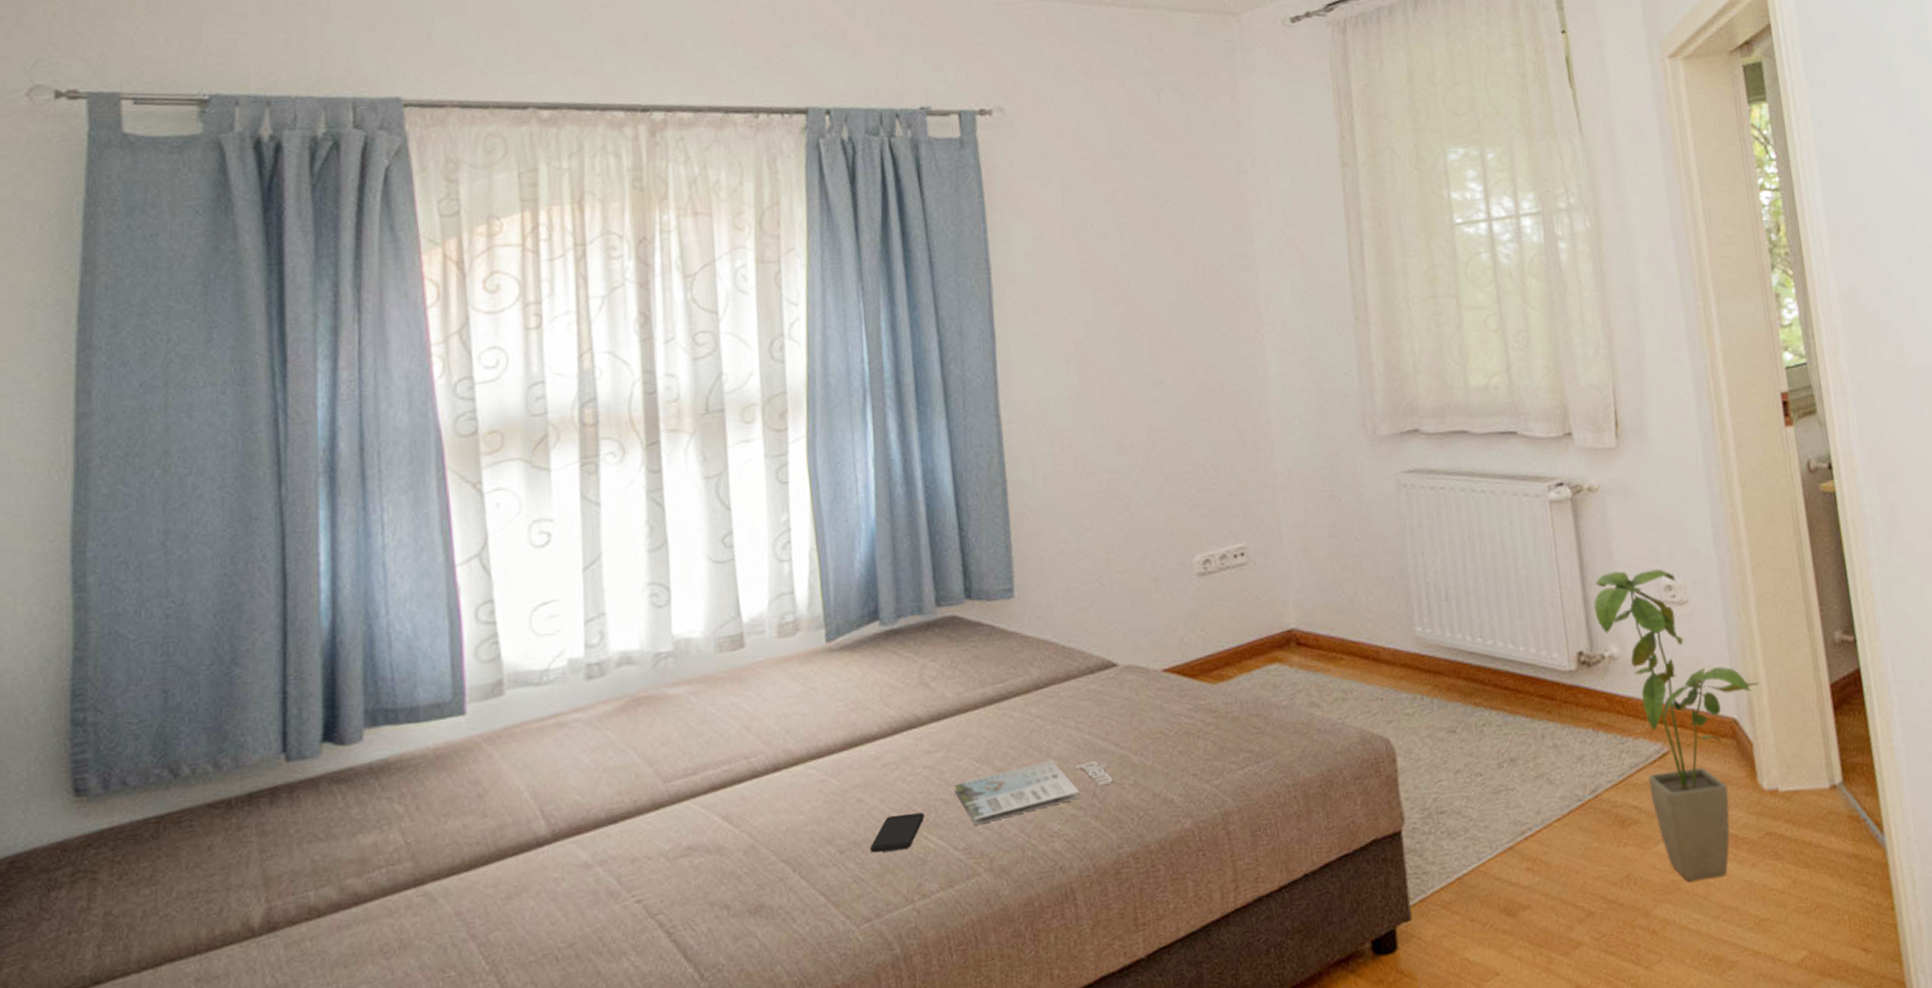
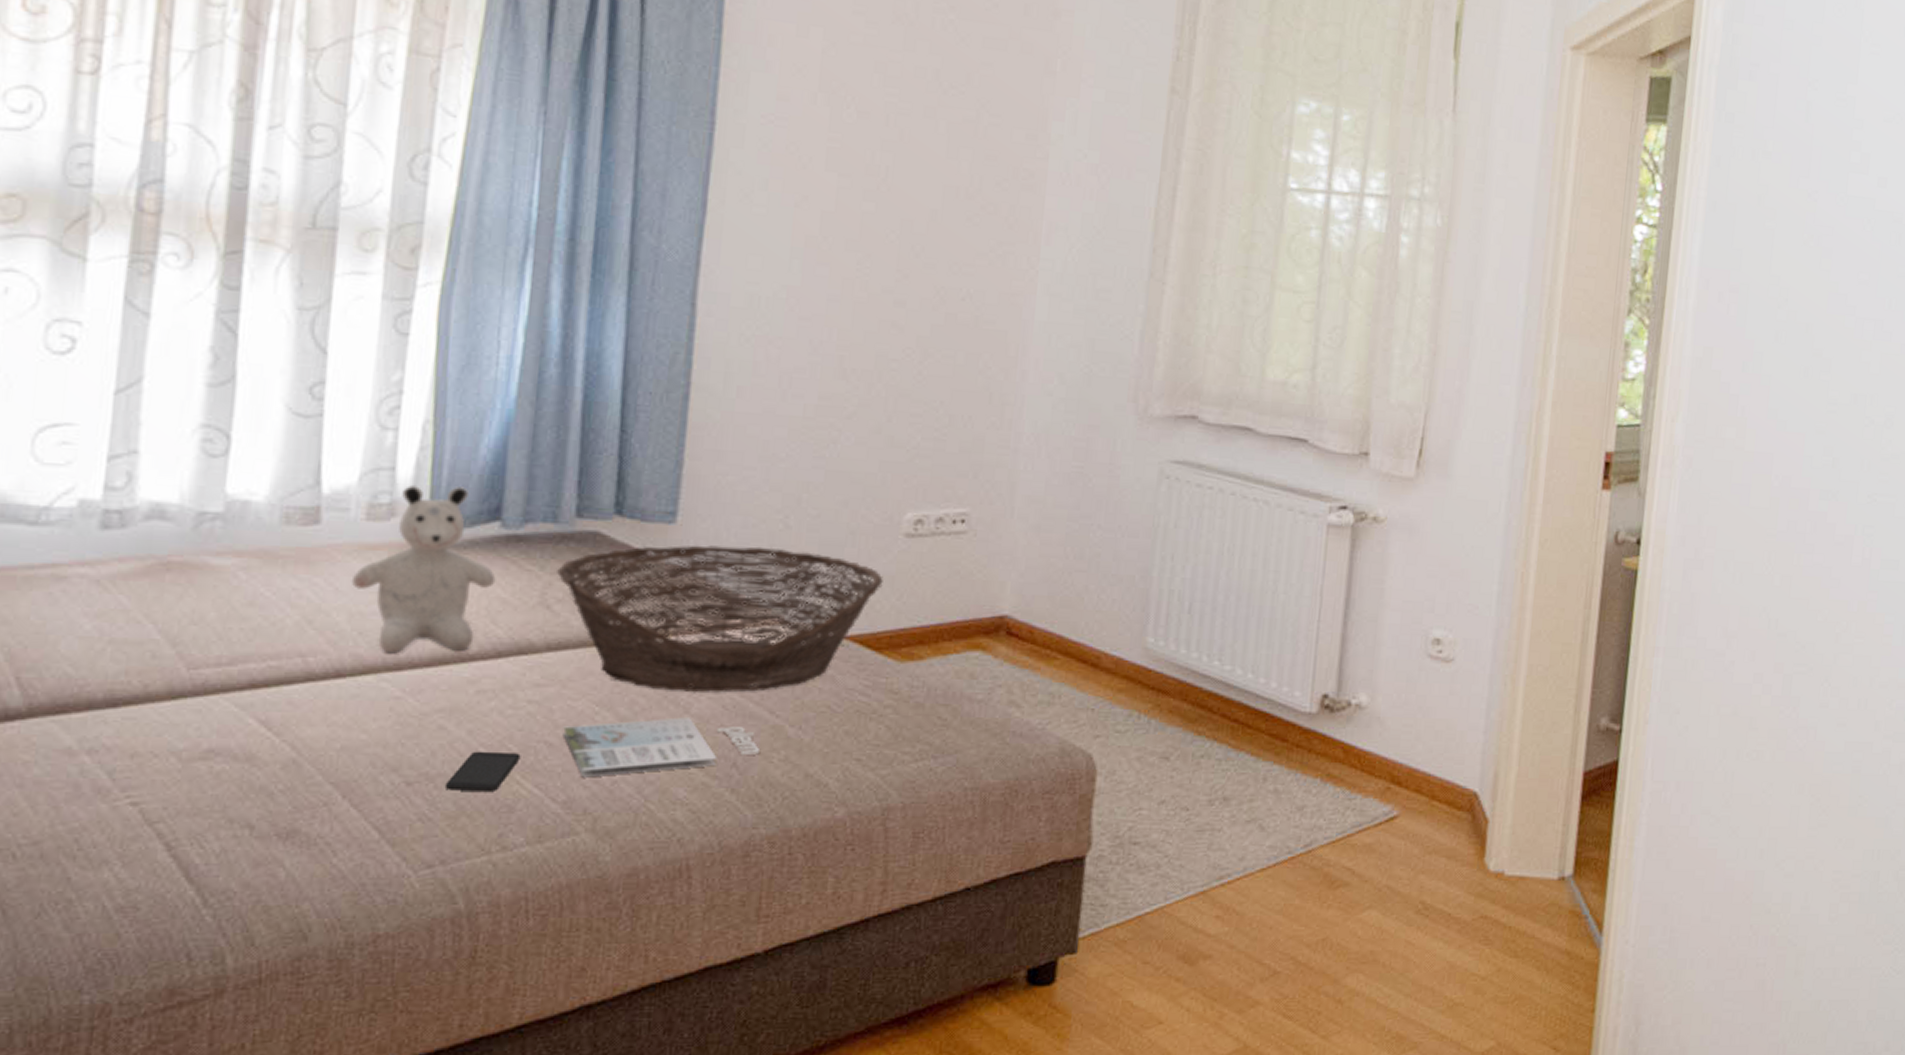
stuffed animal: none [774,597,883,745] -> present [351,485,496,654]
basket: none [928,603,1187,741] -> present [557,545,884,693]
house plant: present [1593,569,1760,882] -> none [1350,614,1511,954]

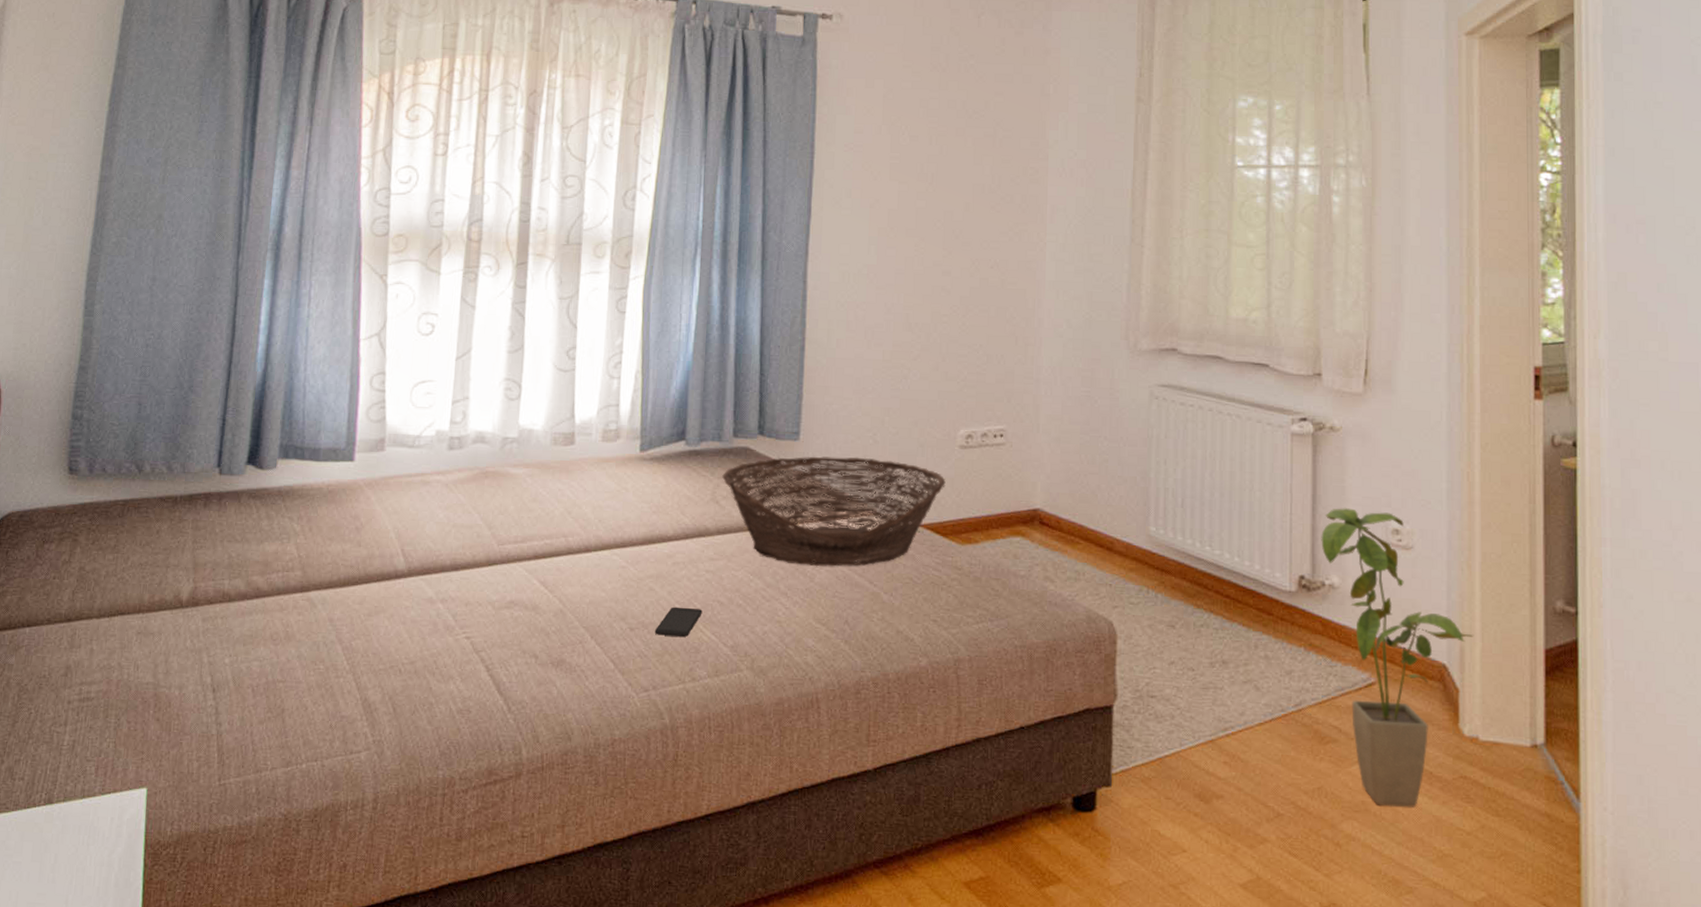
stuffed animal: present [351,485,496,654] -> none [593,417,683,535]
magazine: present [562,717,759,778] -> none [729,585,863,629]
house plant: none [1350,614,1511,954] -> present [1321,508,1474,807]

